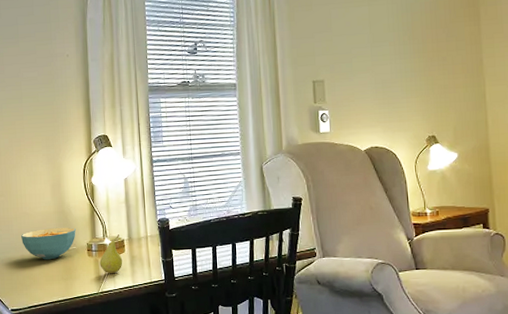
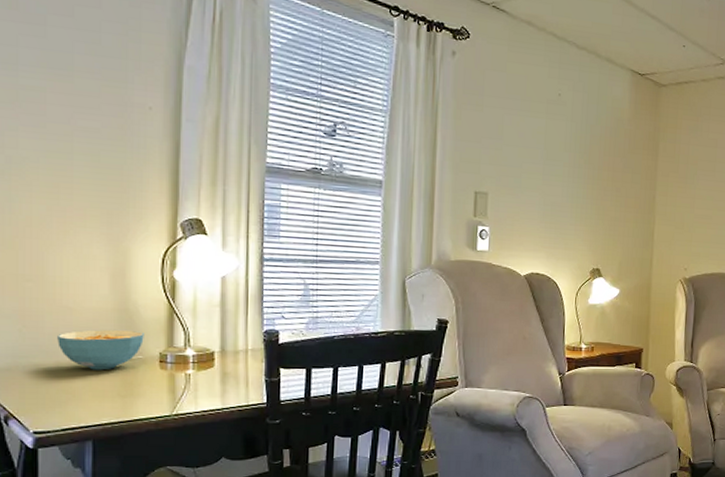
fruit: present [100,234,123,274] -> none [176,345,210,393]

